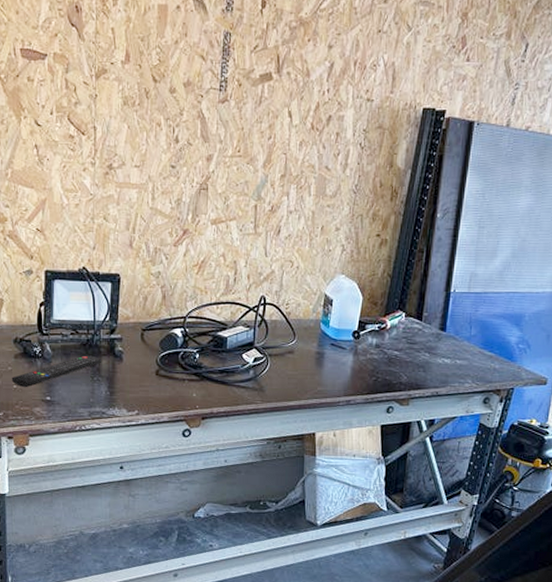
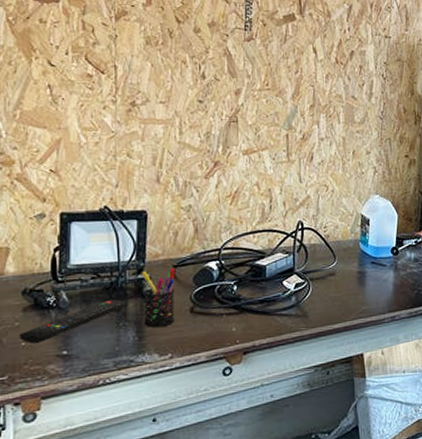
pen holder: none [113,332,143,386] -> present [141,268,175,328]

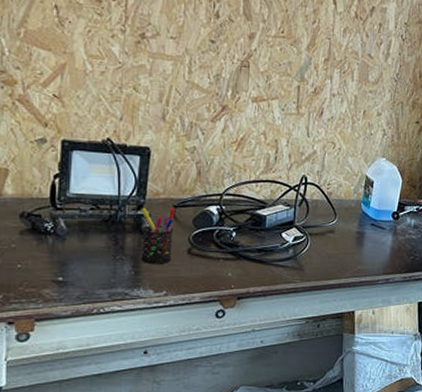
remote control: present [19,299,128,344] -> none [15,232,126,267]

